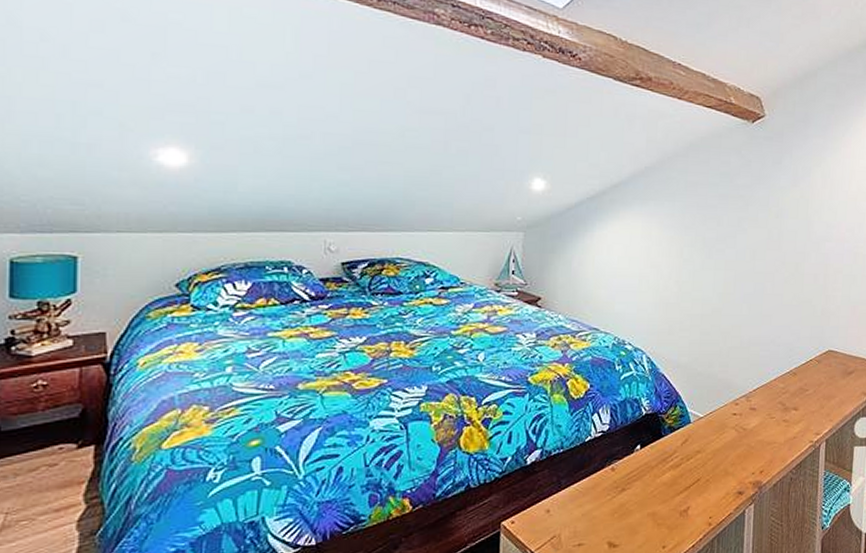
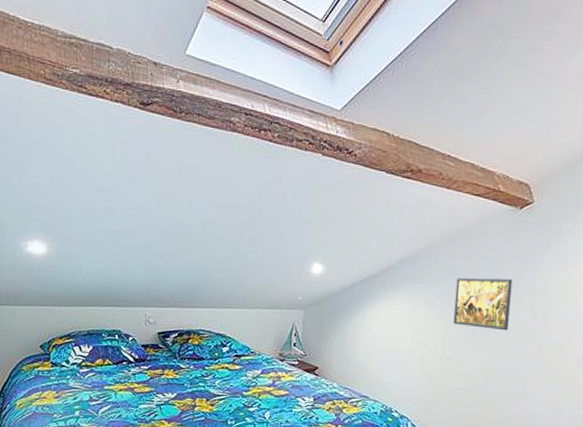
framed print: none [688,194,747,251] -> present [453,277,513,331]

